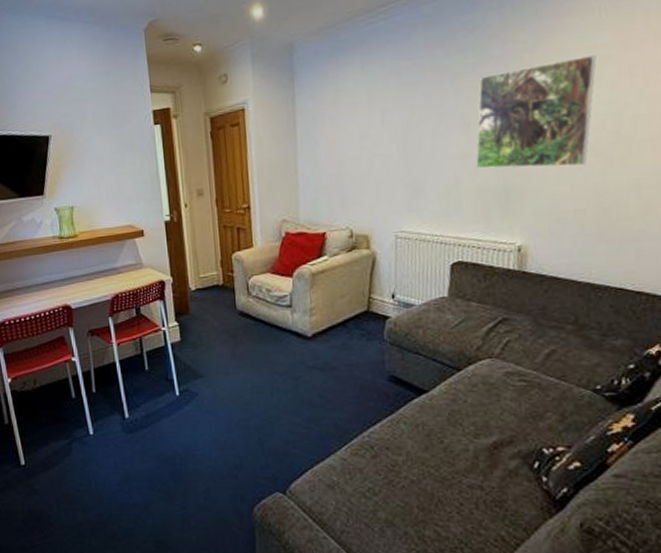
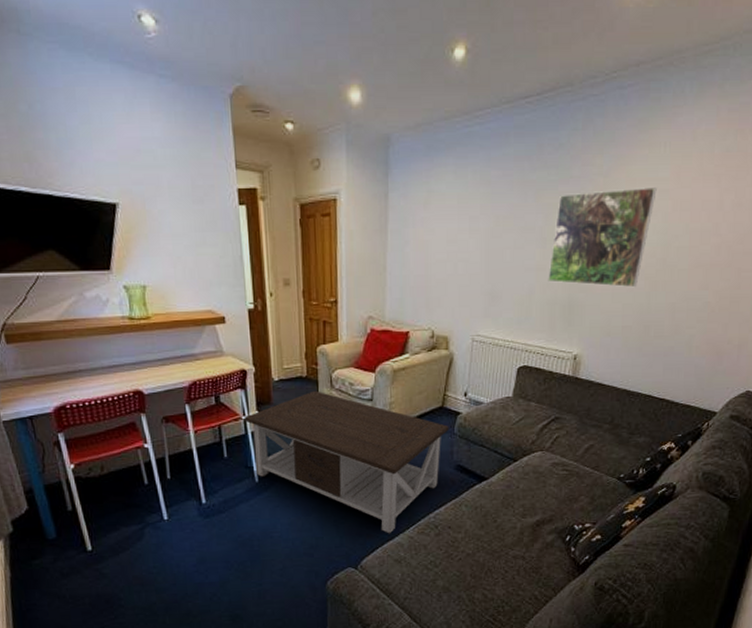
coffee table: none [163,298,378,455] -> present [244,390,449,534]

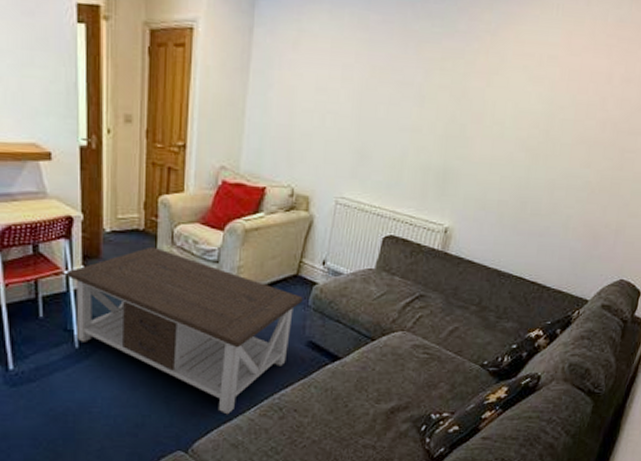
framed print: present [548,187,657,288] -> none [423,49,546,160]

